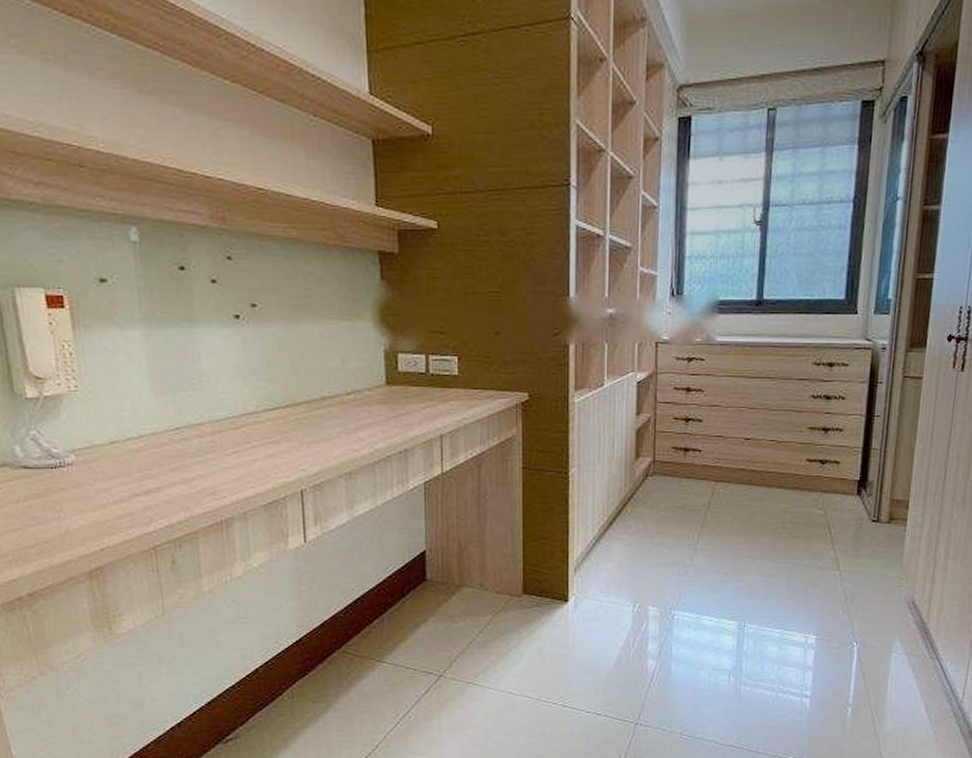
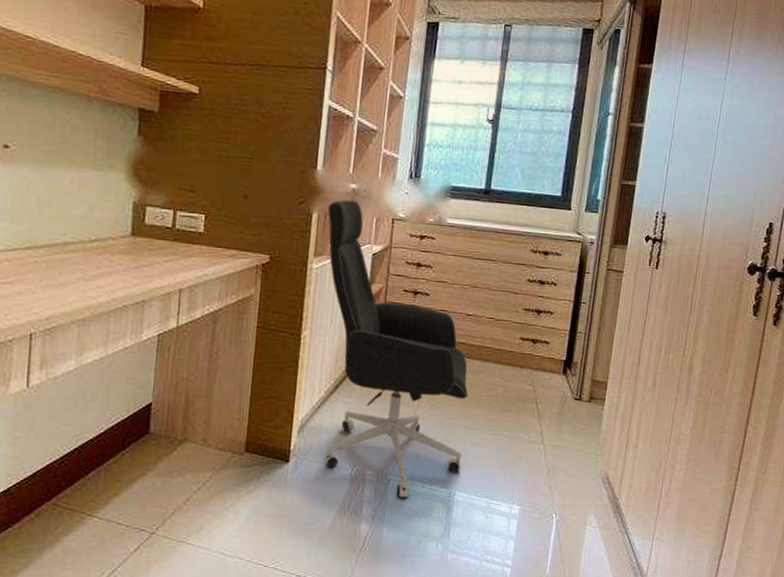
office chair: none [584,326,753,633] -> present [322,199,469,499]

